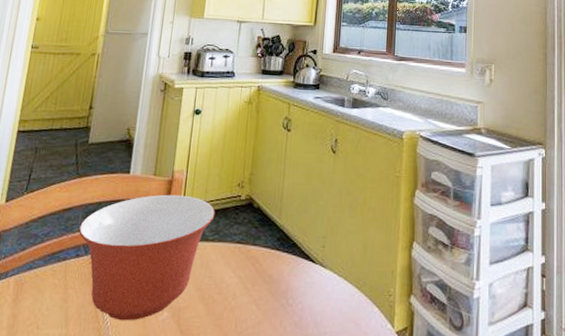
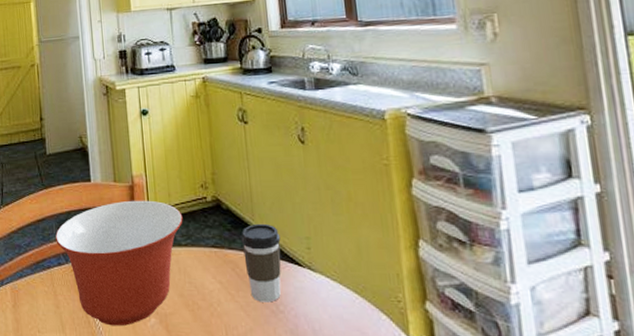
coffee cup: none [265,222,301,296] -> present [241,223,281,303]

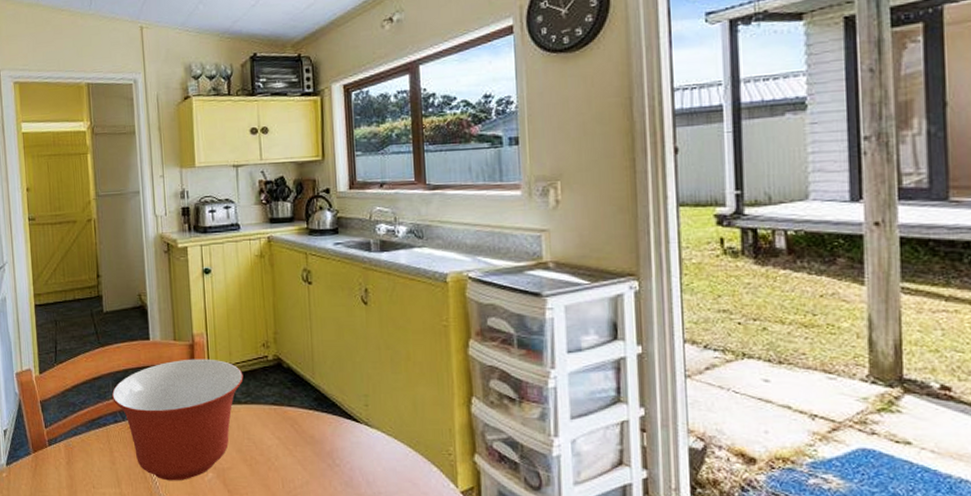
coffee cup: present [241,223,281,303] -> none [301,381,340,457]

